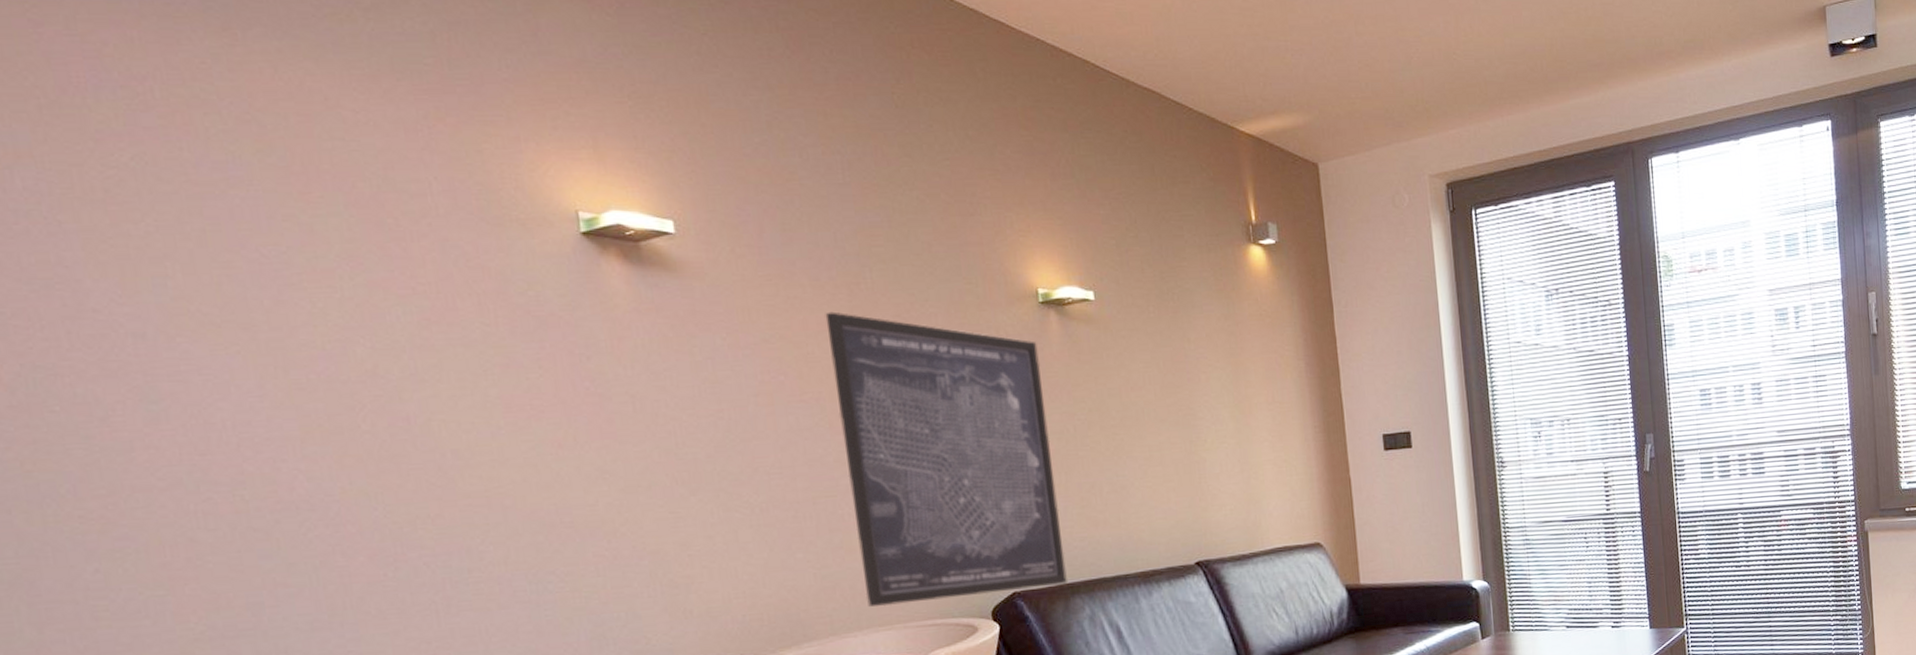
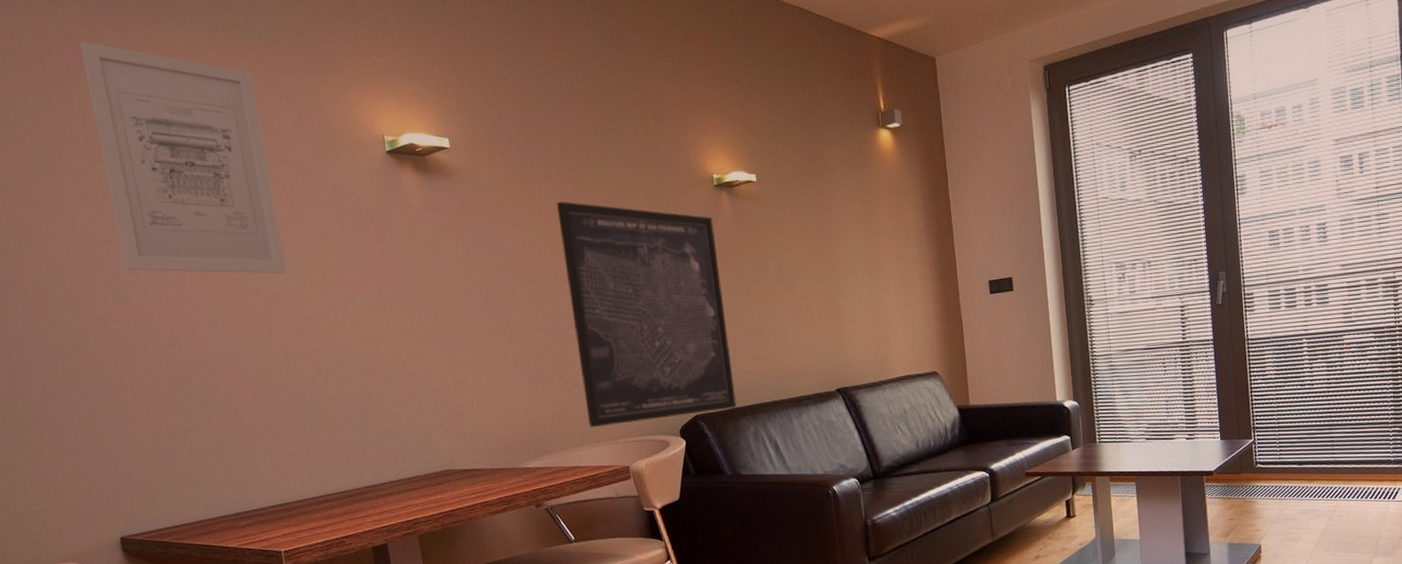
wall art: none [100,49,428,391] -> present [80,41,288,274]

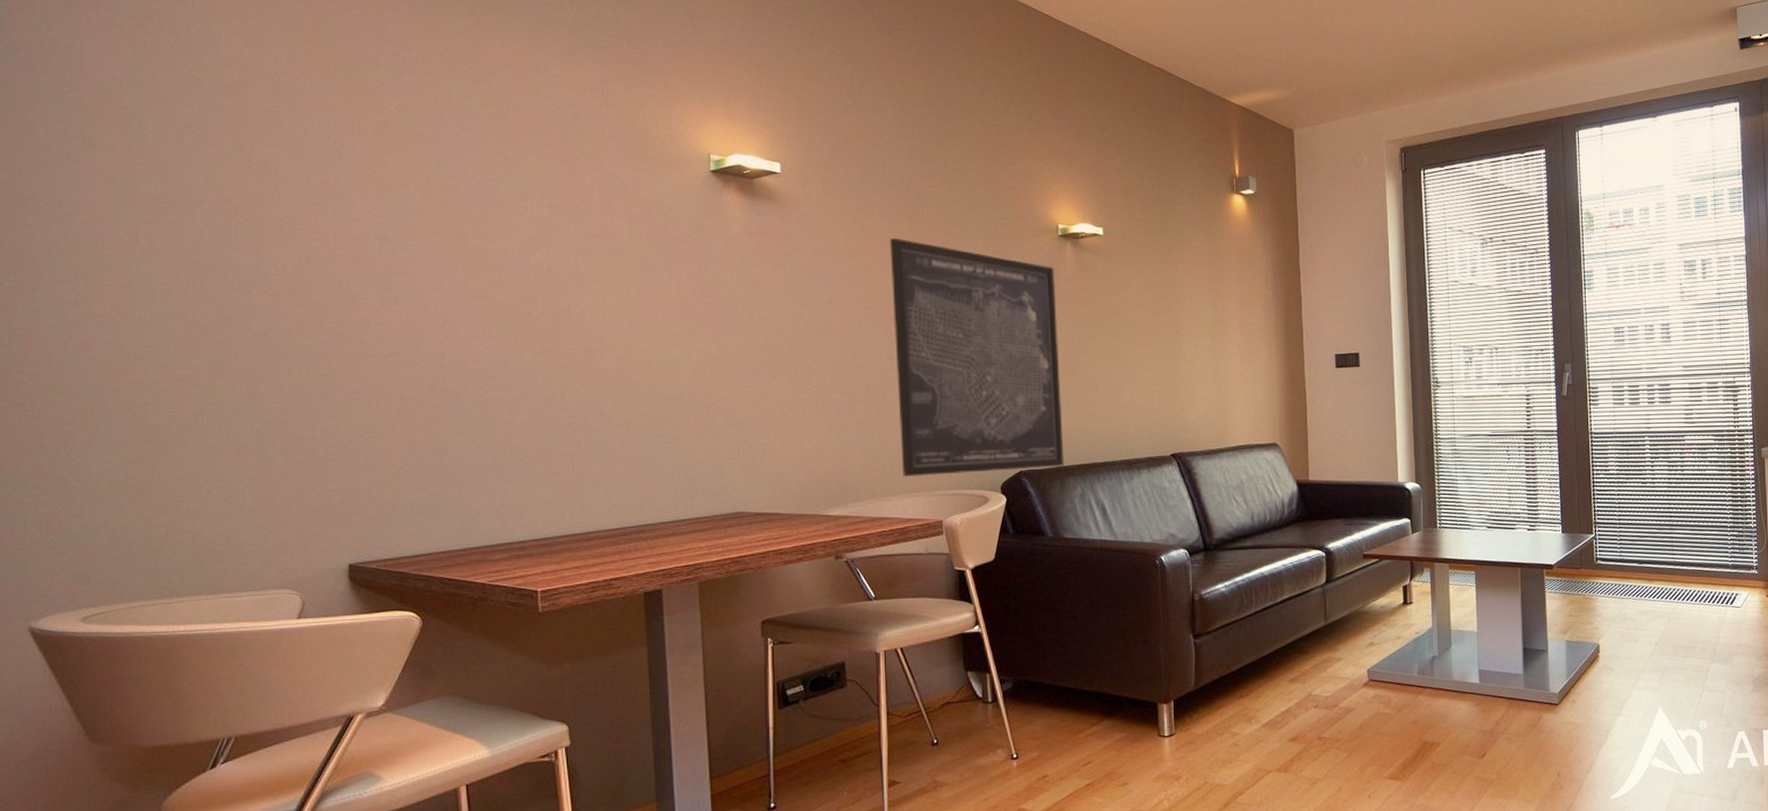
wall art: present [80,41,288,274] -> none [384,27,586,288]

